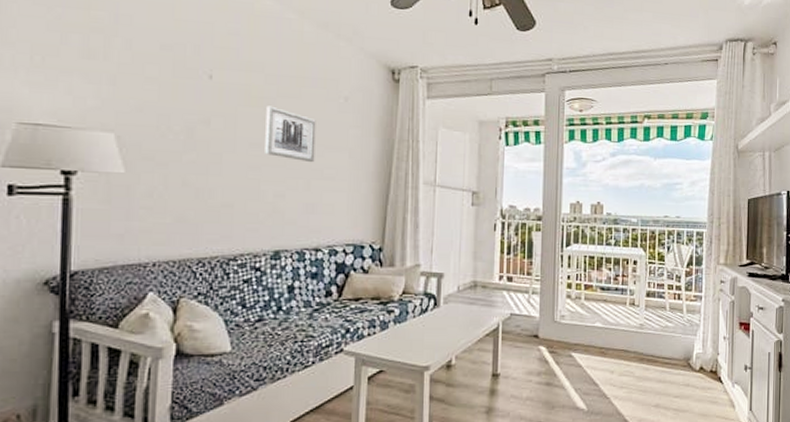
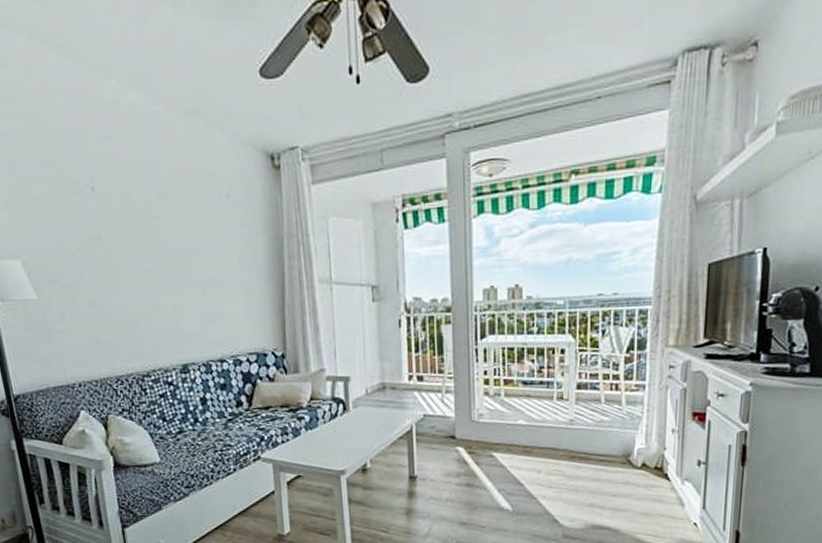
wall art: present [265,105,316,163] -> none [151,213,206,271]

